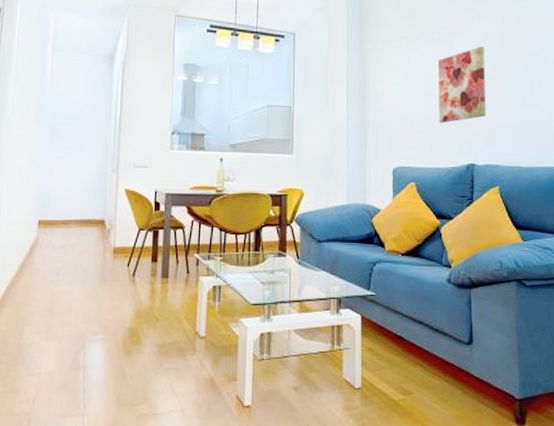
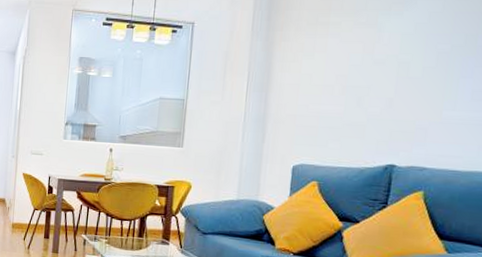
wall art: present [439,47,486,123] -> none [355,30,427,119]

